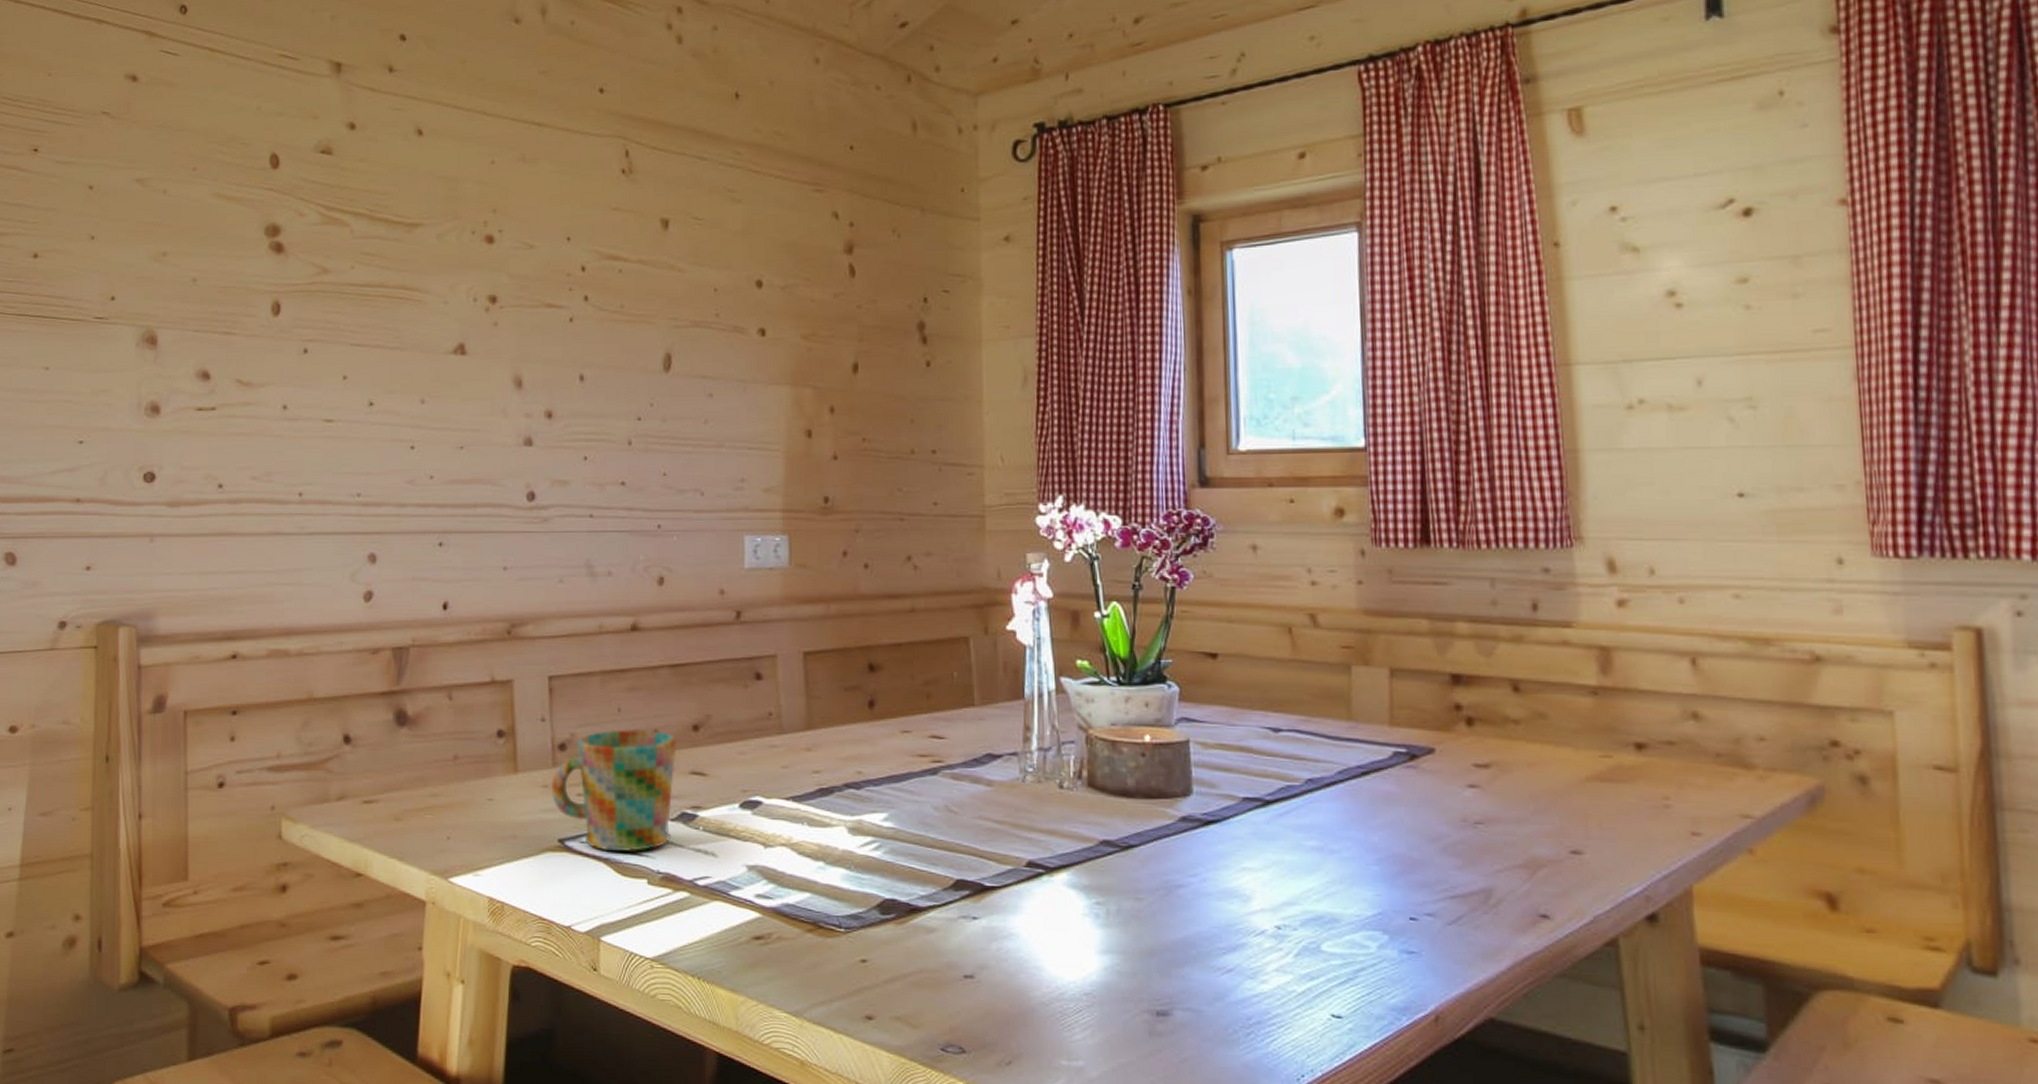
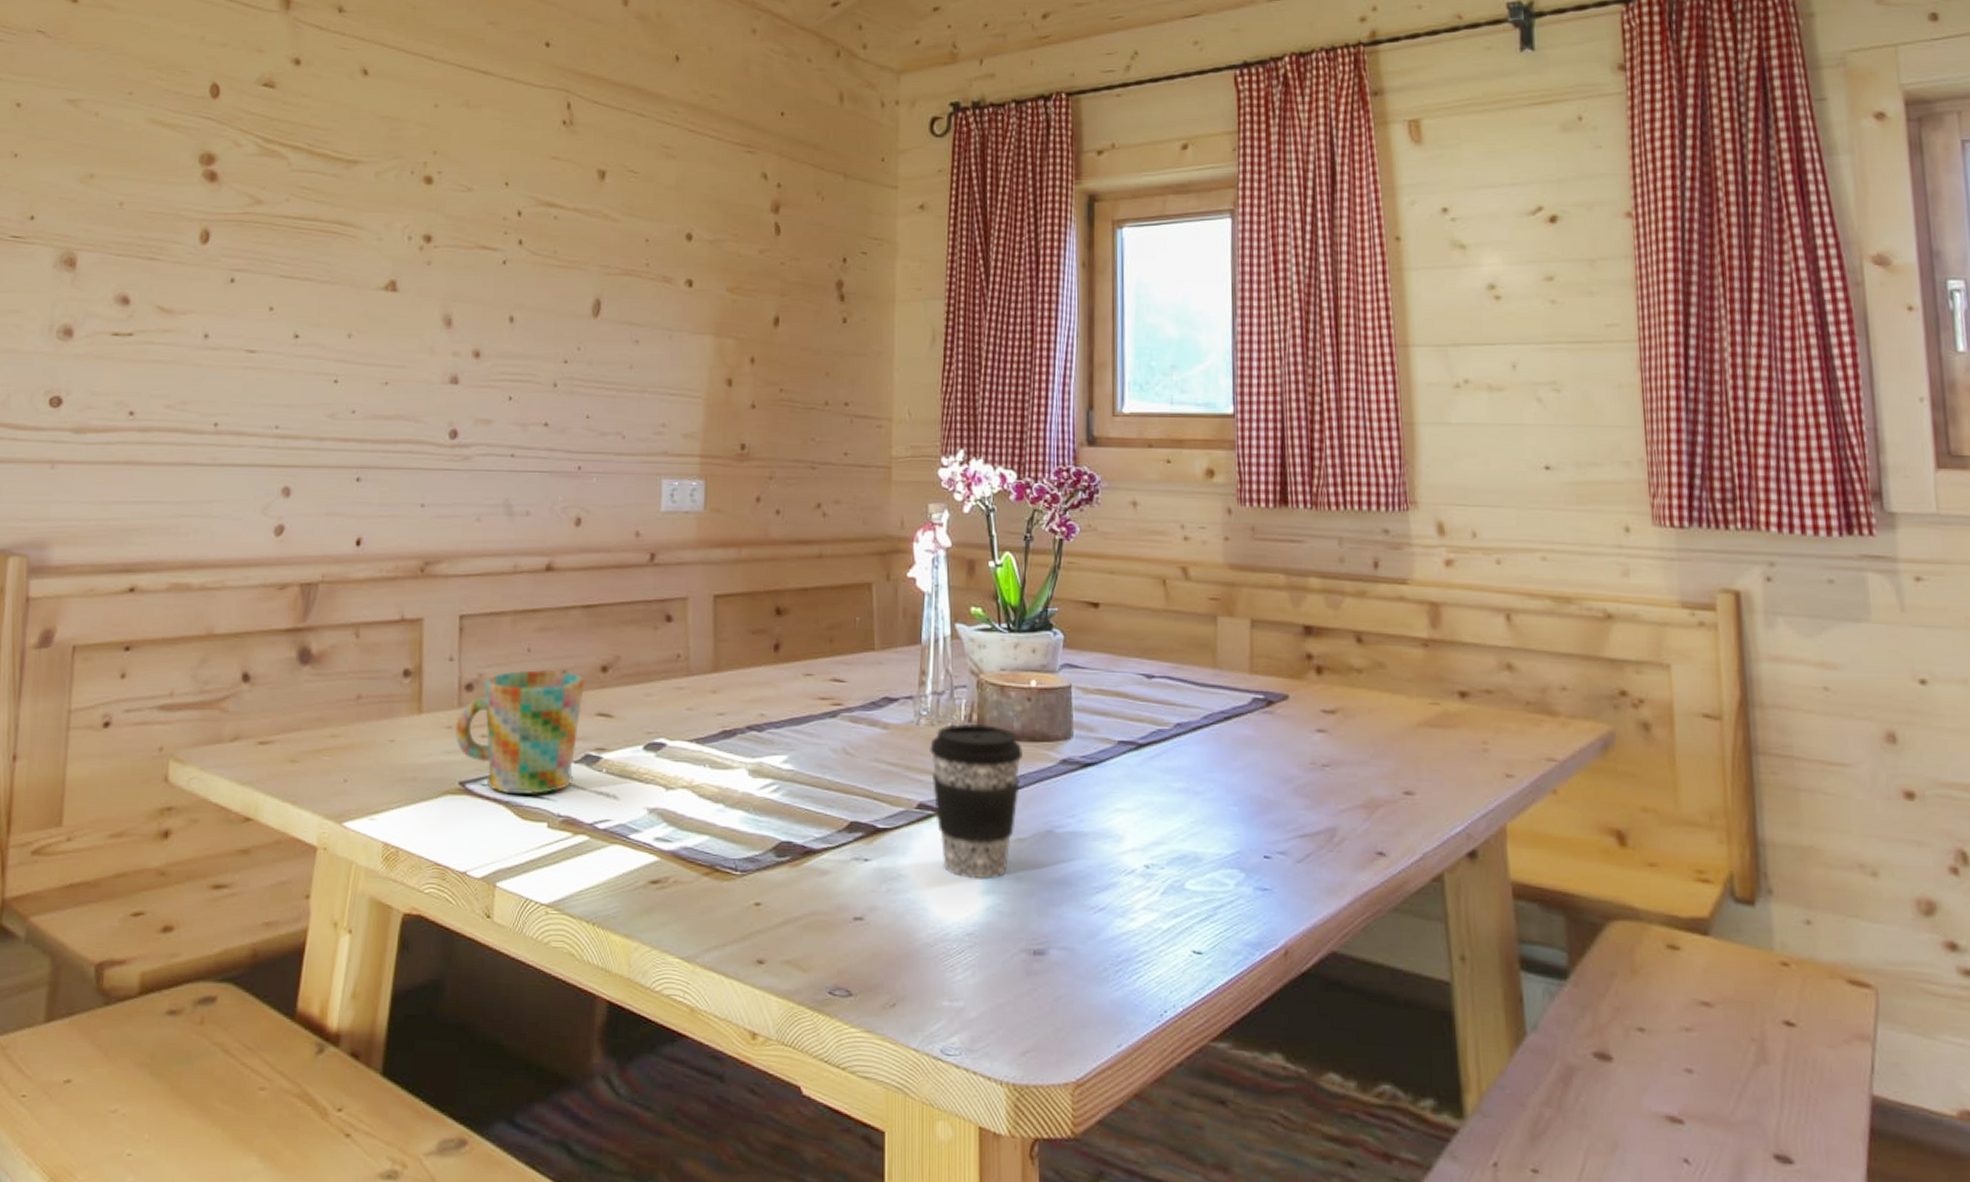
coffee cup: none [1036,779,1138,939] -> present [928,722,1023,880]

